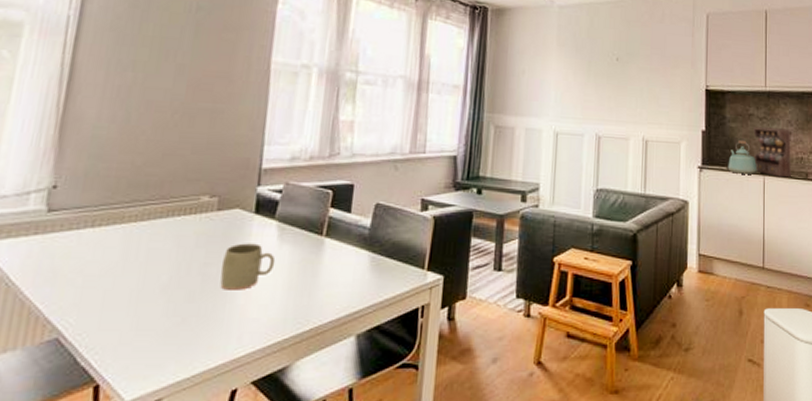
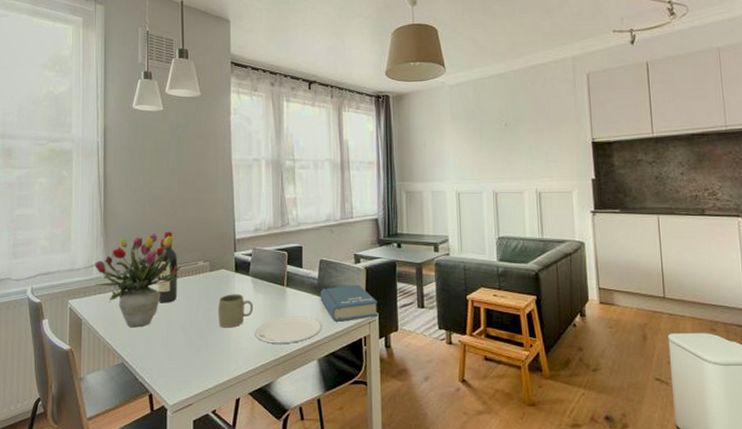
flower arrangement: none [28,152,175,287] -> present [95,233,181,328]
wine bottle: none [130,151,172,253] -> present [157,232,178,303]
plate: none [272,276,368,313] -> present [255,316,322,344]
book: none [369,238,445,286] -> present [320,284,379,322]
kettle: present [728,141,758,174] -> none [620,185,651,215]
spice rack: present [753,127,791,178] -> none [643,170,686,215]

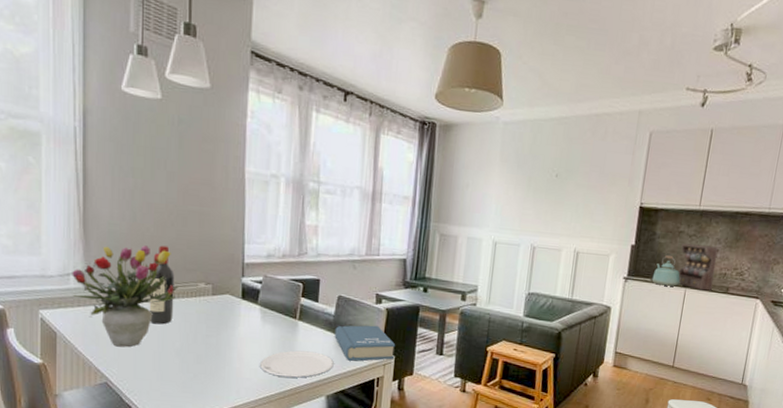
mug: present [217,294,254,328] -> none [219,321,261,357]
kettle: none [620,185,651,215] -> present [651,255,681,287]
spice rack: none [643,170,686,215] -> present [678,243,718,291]

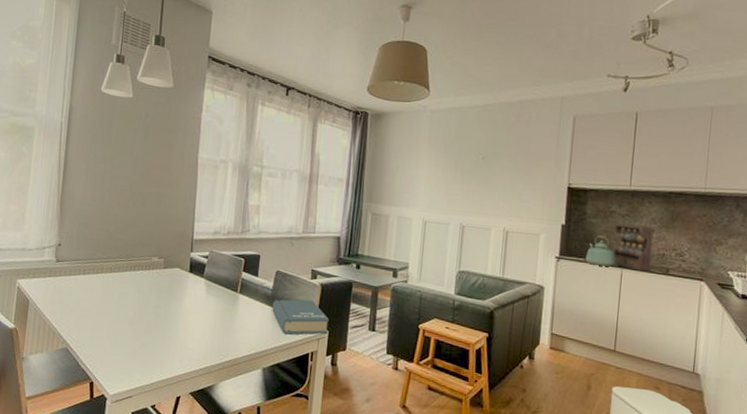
flower arrangement: present [72,245,178,347] -> none [45,223,135,315]
wine bottle: present [149,245,175,324] -> none [108,223,133,295]
plate: present [260,350,334,378] -> none [203,322,271,350]

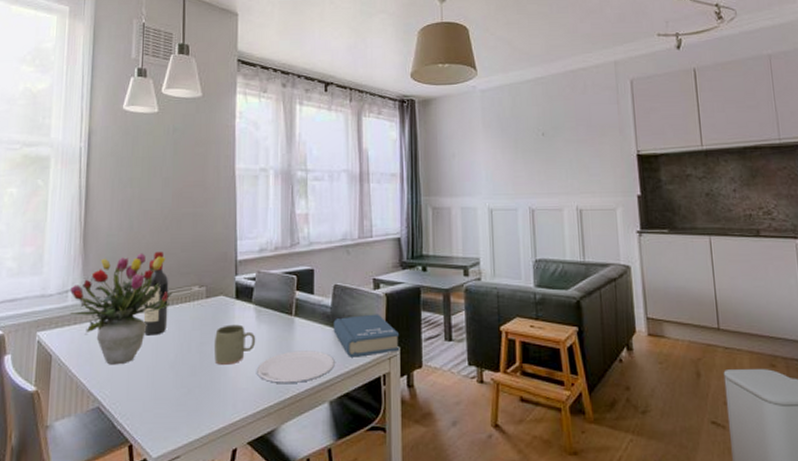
flower arrangement: none [45,223,135,315] -> present [69,253,173,365]
wine bottle: none [108,223,133,295] -> present [143,251,169,336]
mug: none [167,293,205,327] -> present [213,324,256,365]
plate: none [203,322,271,350] -> present [257,350,335,383]
kettle: present [585,235,616,267] -> none [668,202,702,235]
spice rack: present [613,223,654,272] -> none [693,186,740,236]

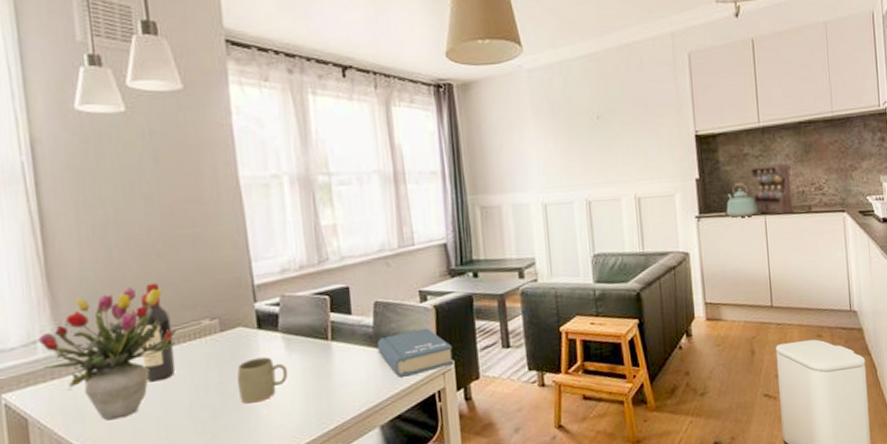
plate: present [257,350,335,383] -> none [293,375,383,415]
kettle: none [668,202,702,235] -> present [726,183,758,218]
spice rack: none [693,186,740,236] -> present [750,163,793,215]

